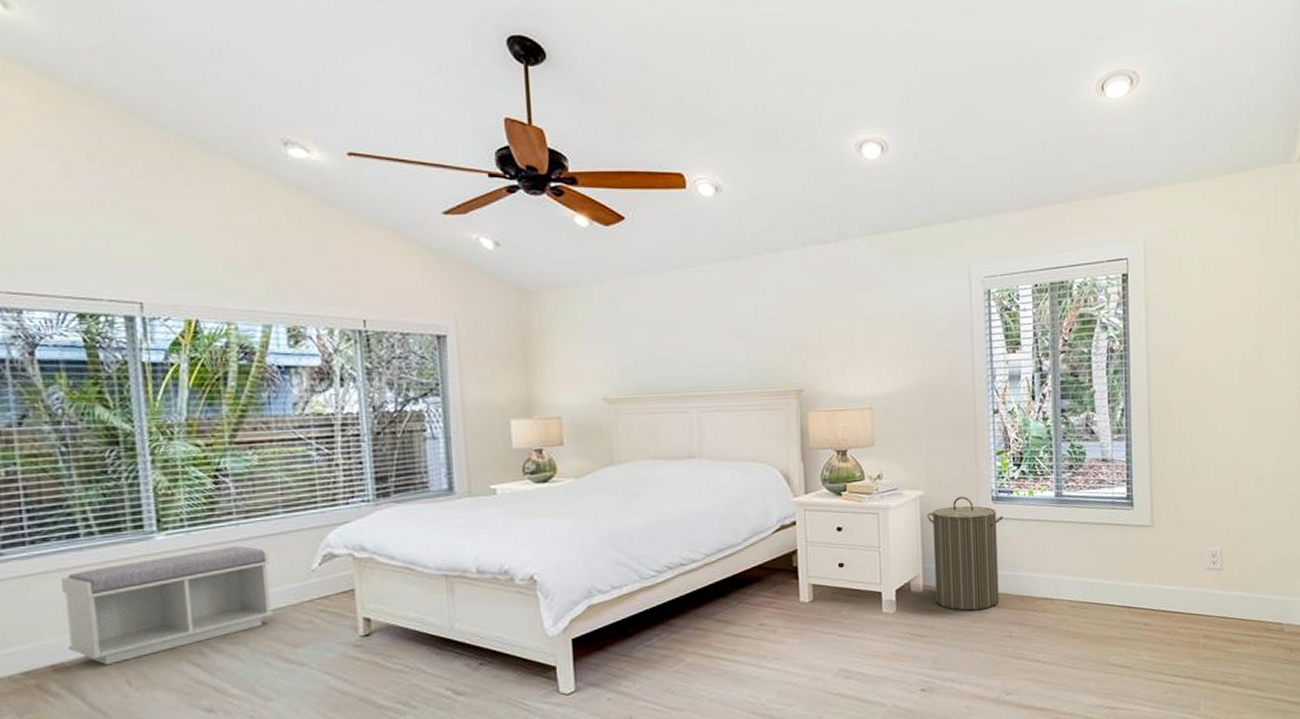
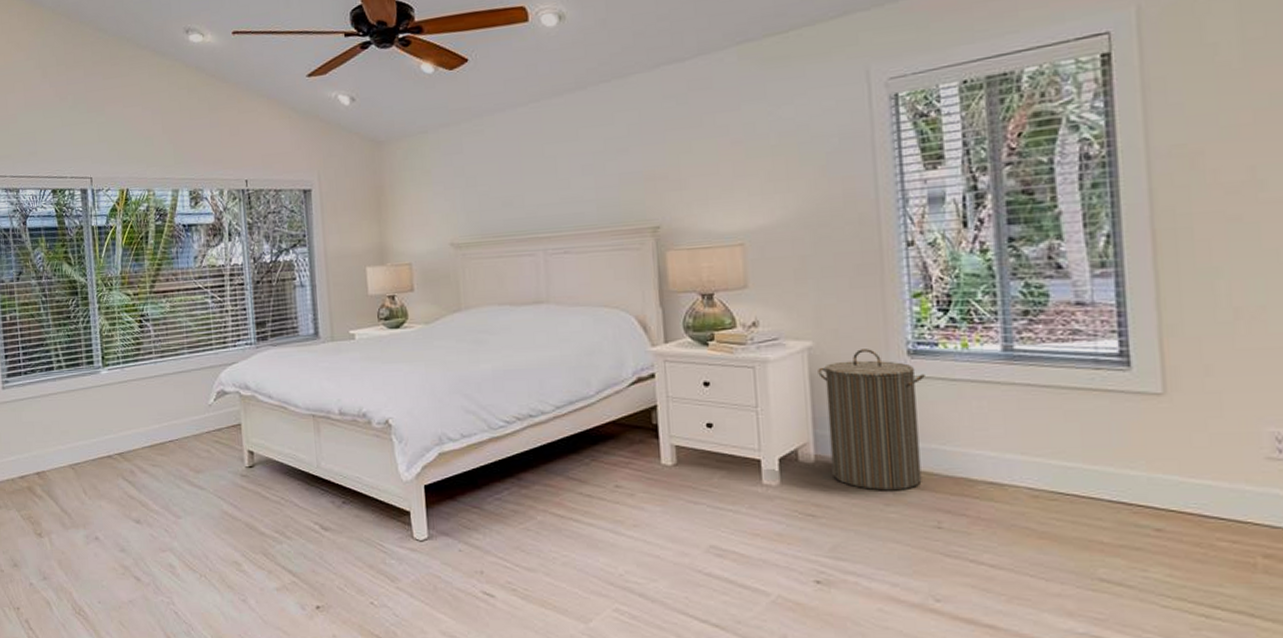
bench: present [61,545,274,666] -> none [43,381,182,476]

